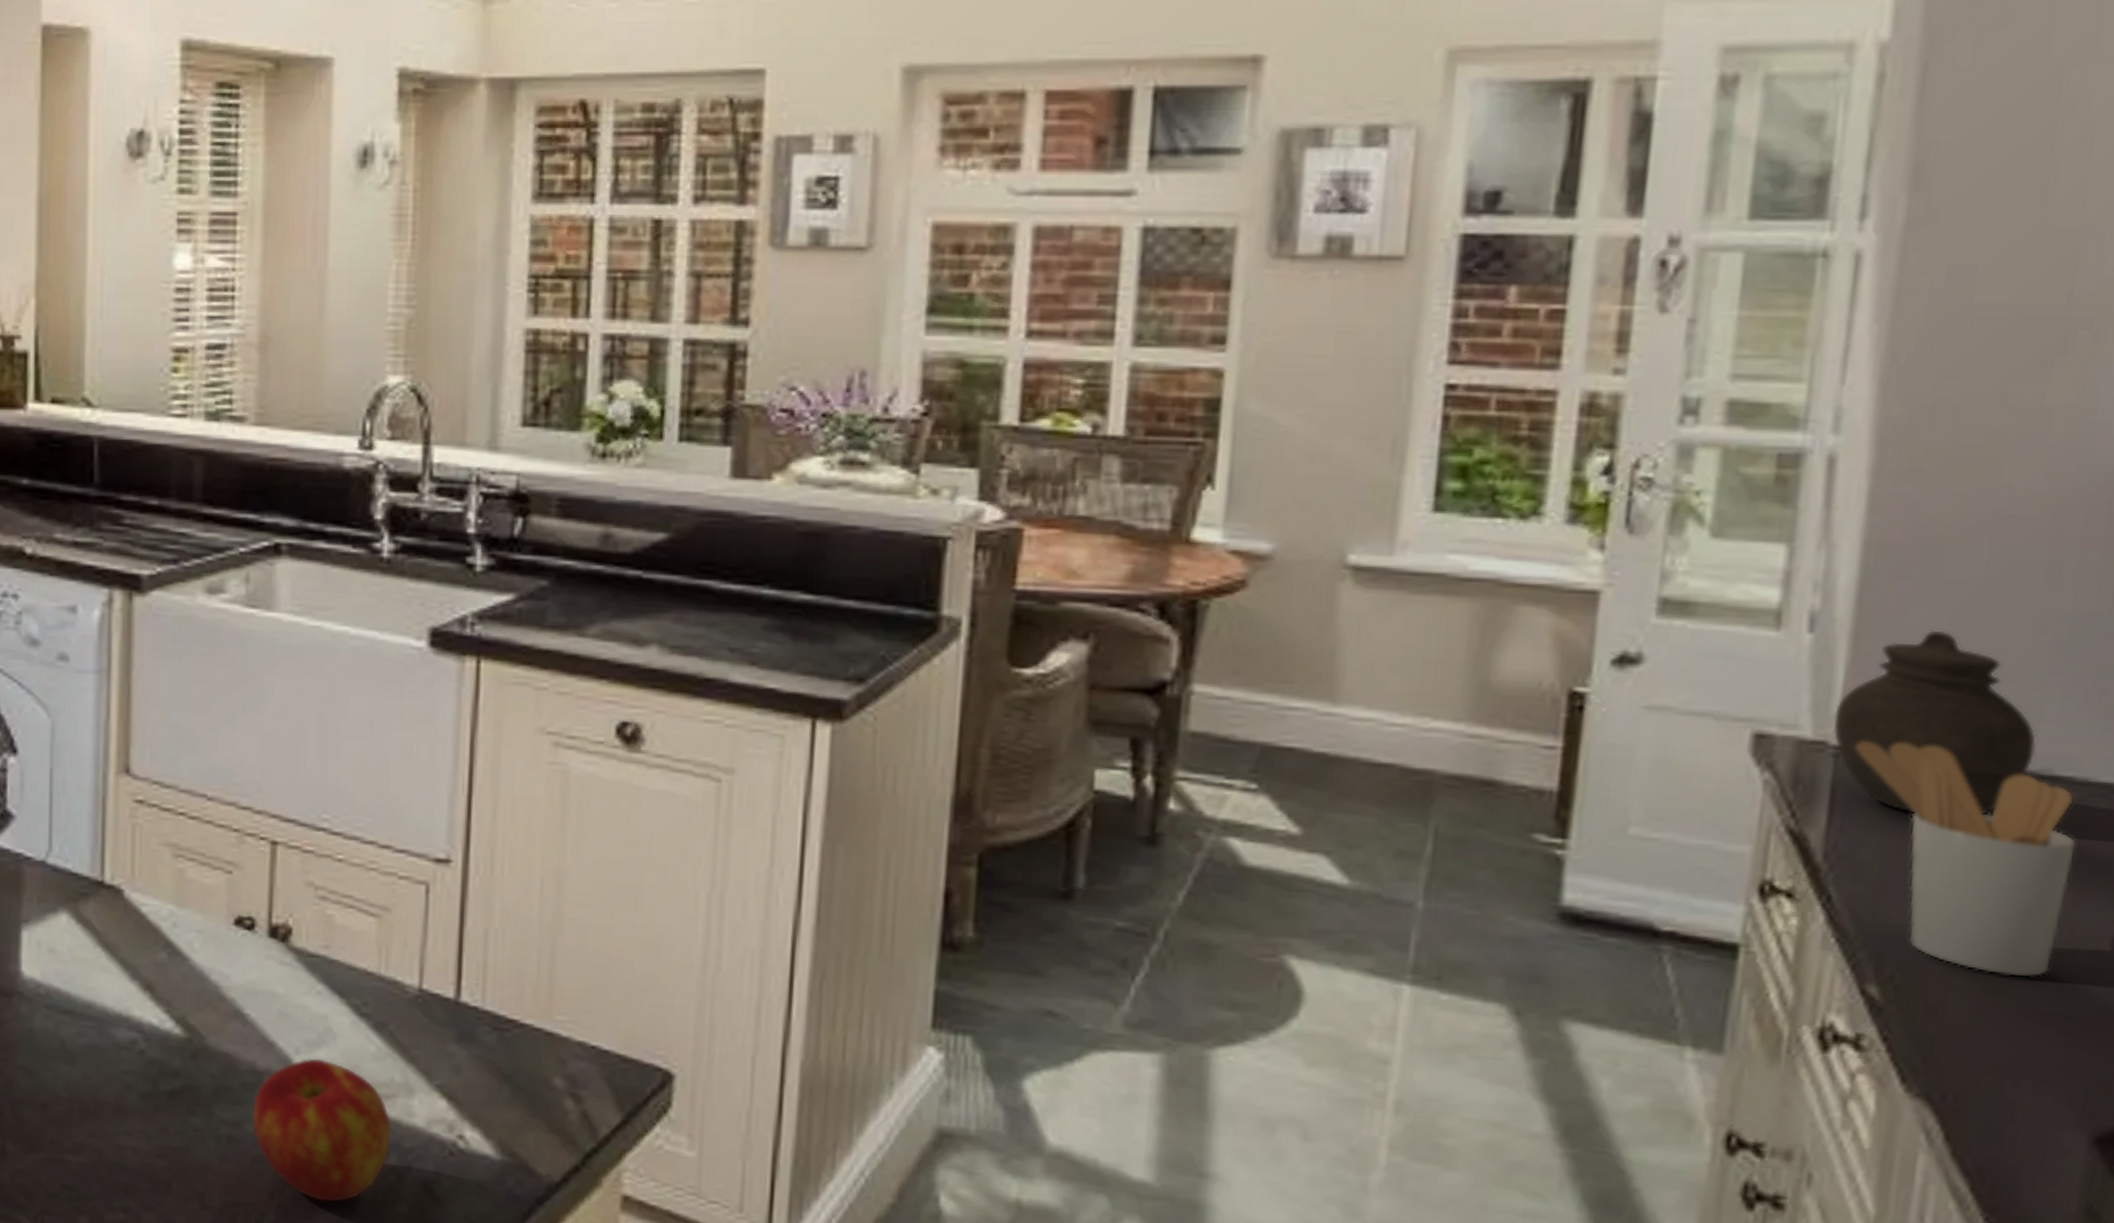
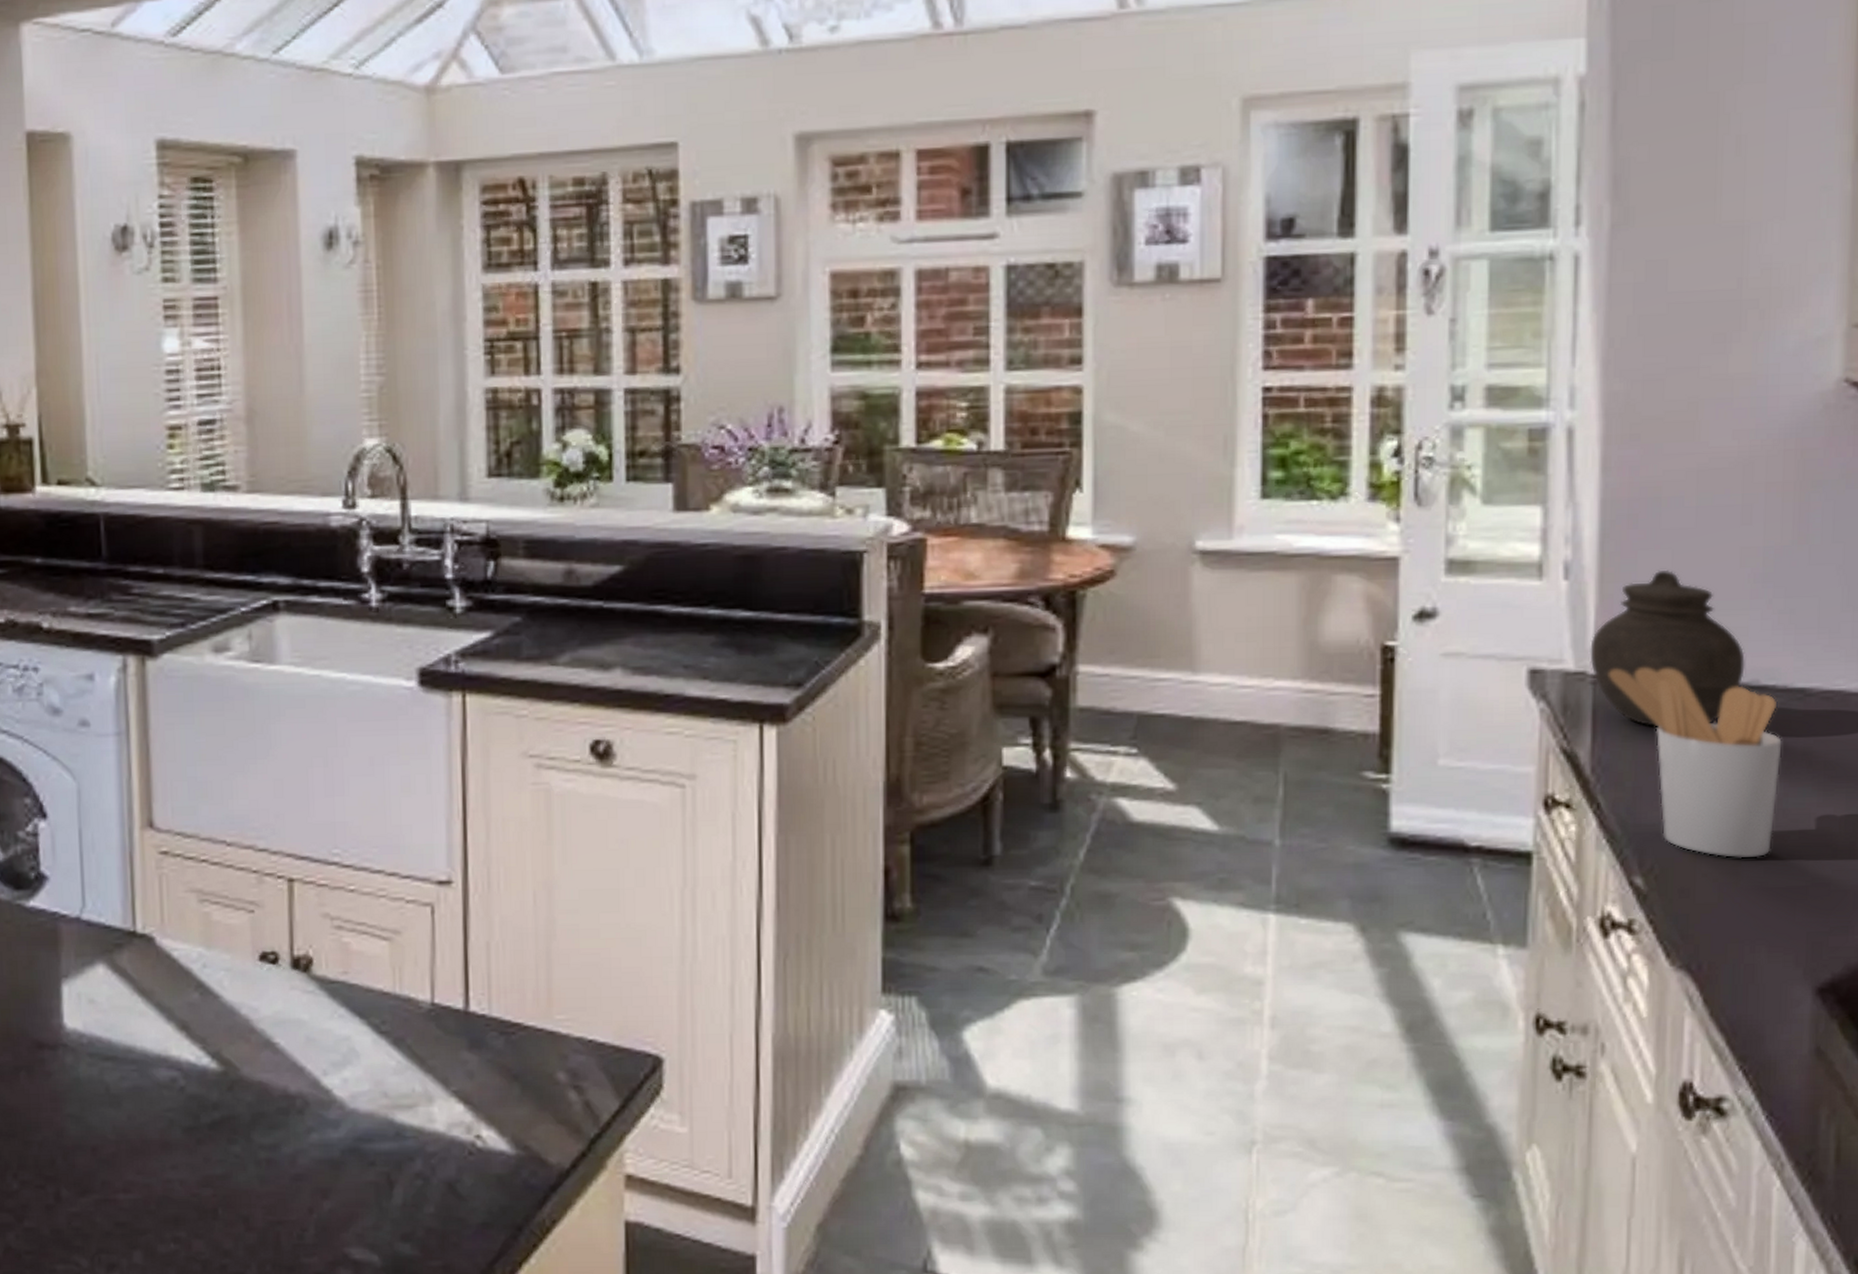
apple: present [251,1058,392,1203] -> none [287,1078,416,1211]

